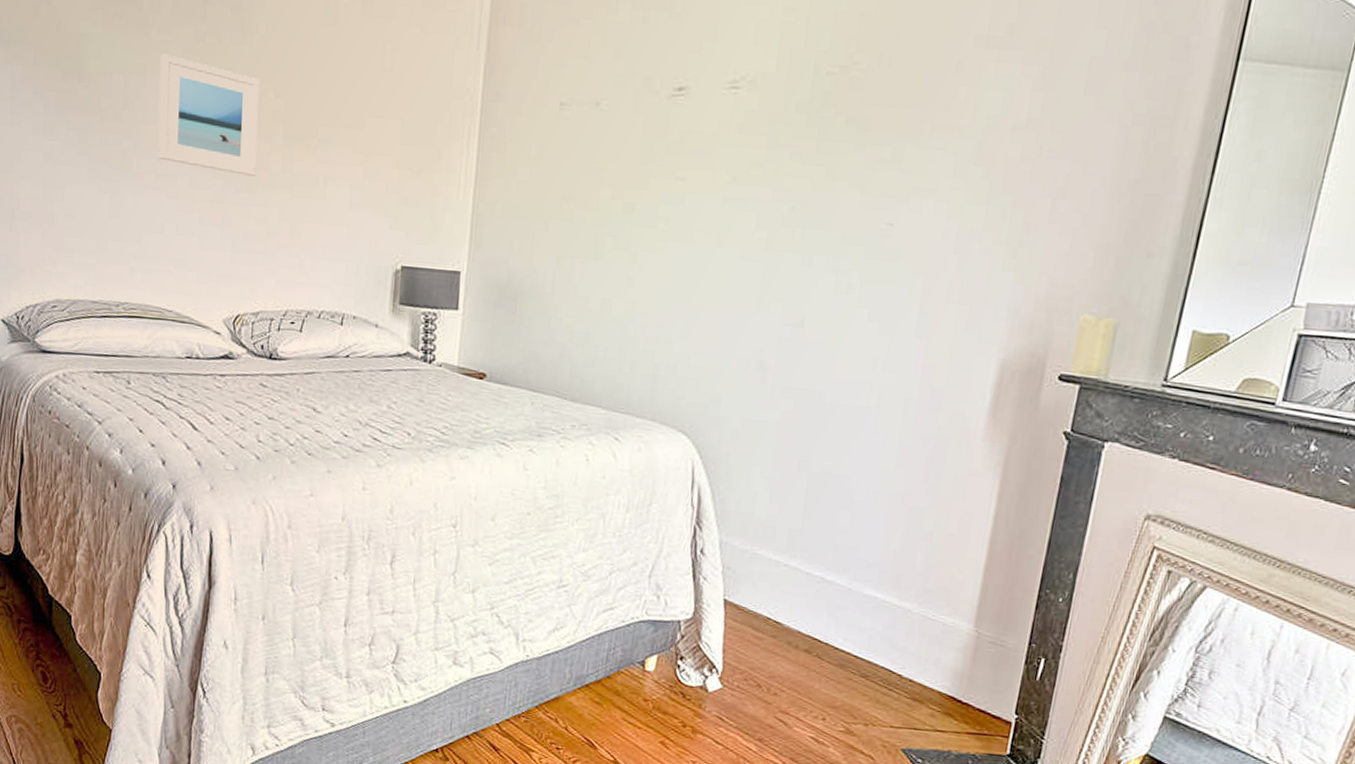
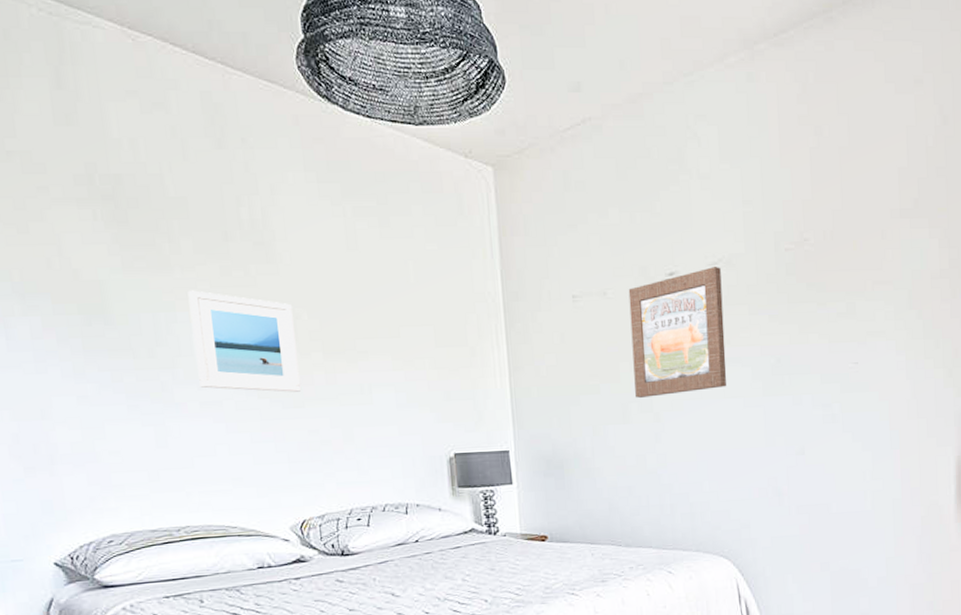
wall art: none [612,85,741,233] -> present [628,267,727,398]

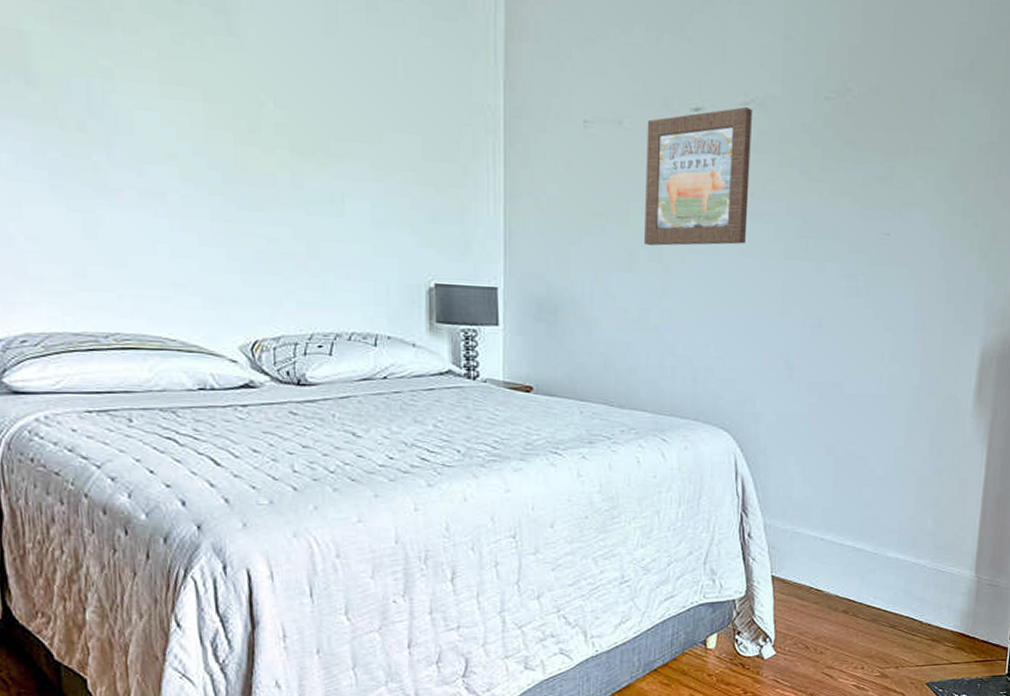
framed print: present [188,290,302,392] -> none [130,56,262,193]

